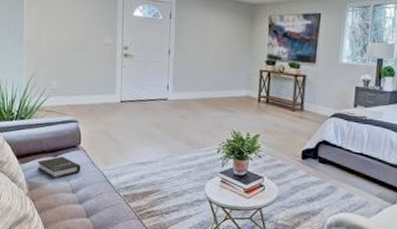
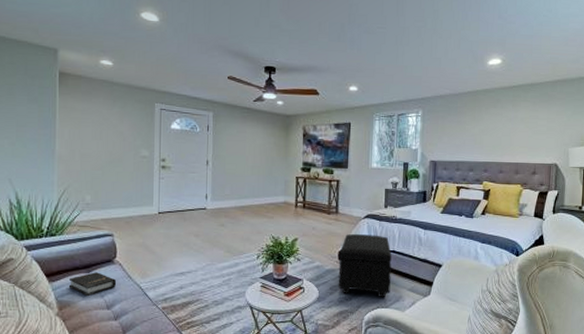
footstool: none [300,132,360,202] -> present [338,233,392,298]

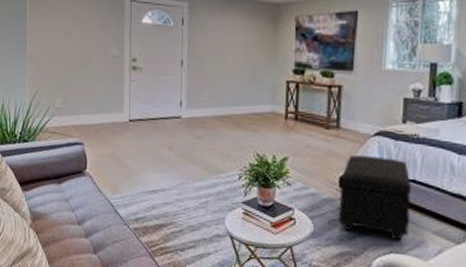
hardback book: present [68,272,117,296] -> none [40,183,87,209]

